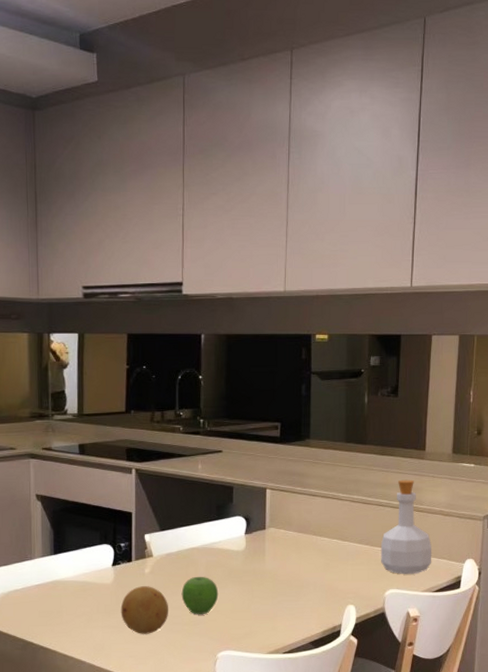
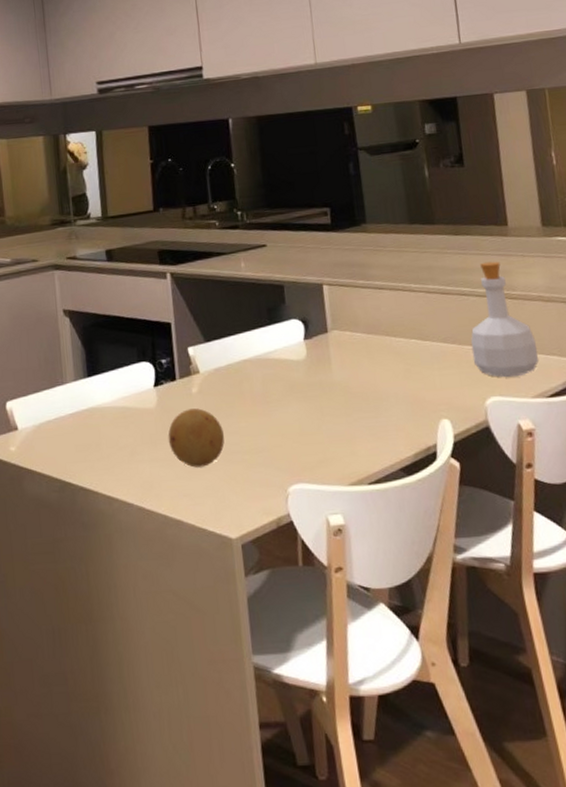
fruit: present [181,576,219,614] -> none [237,393,282,440]

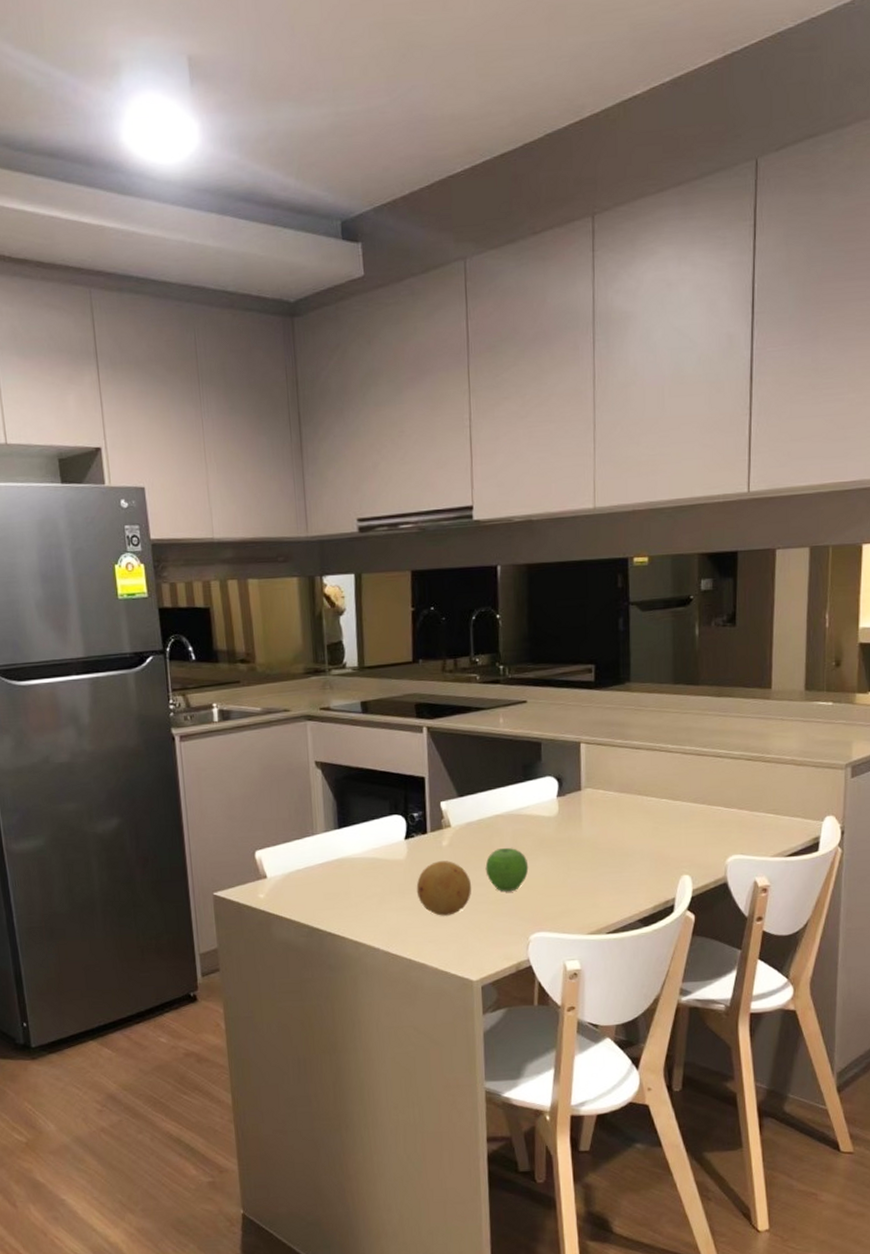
fruit: none [237,393,282,440] -> present [485,847,529,891]
bottle: present [470,261,539,378] -> none [719,724,783,837]

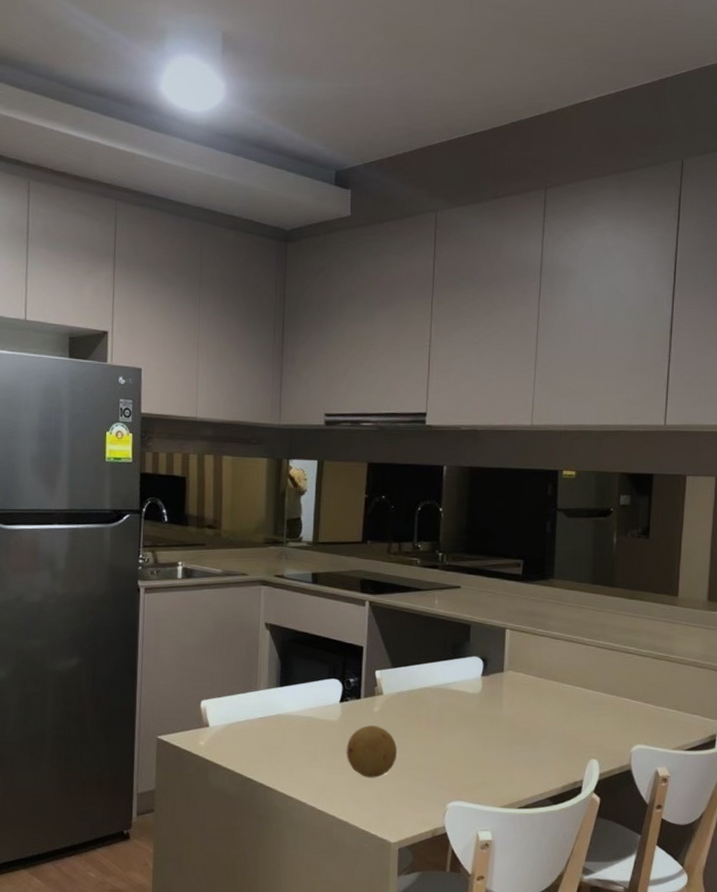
fruit: present [485,847,529,891] -> none [411,718,451,760]

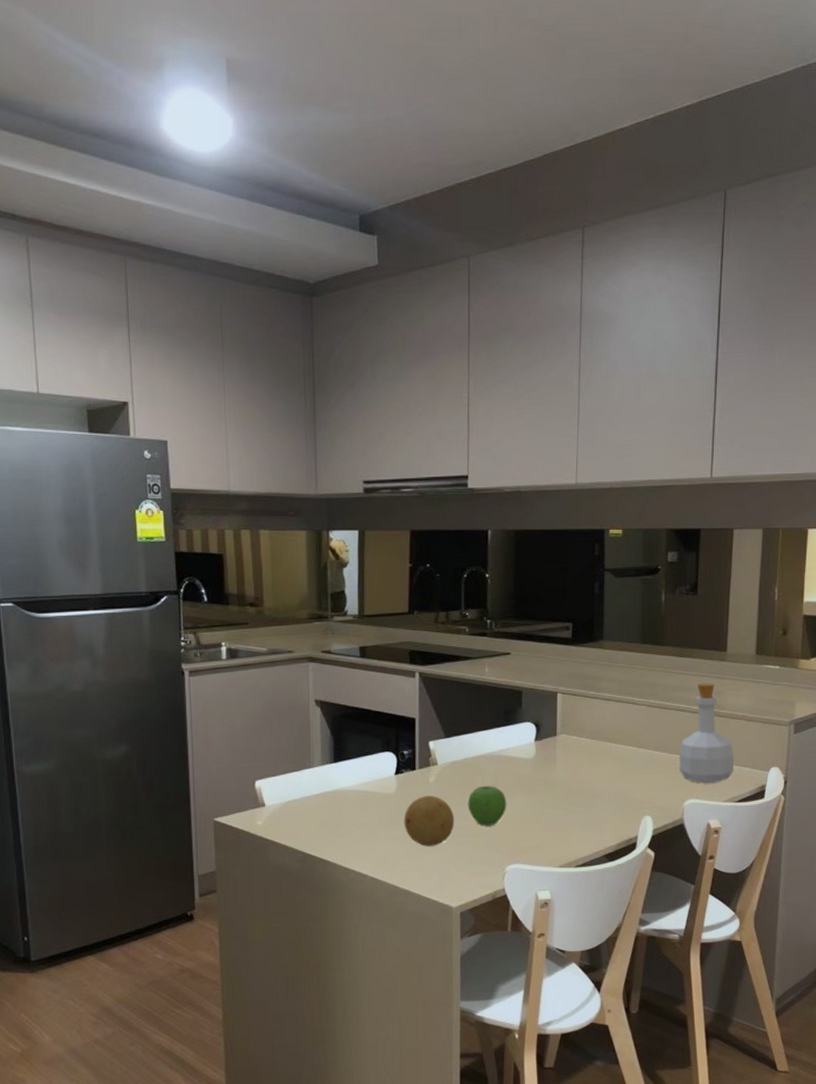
fruit: none [411,718,451,760] -> present [468,785,507,825]
bottle: none [627,626,685,730] -> present [679,682,735,784]

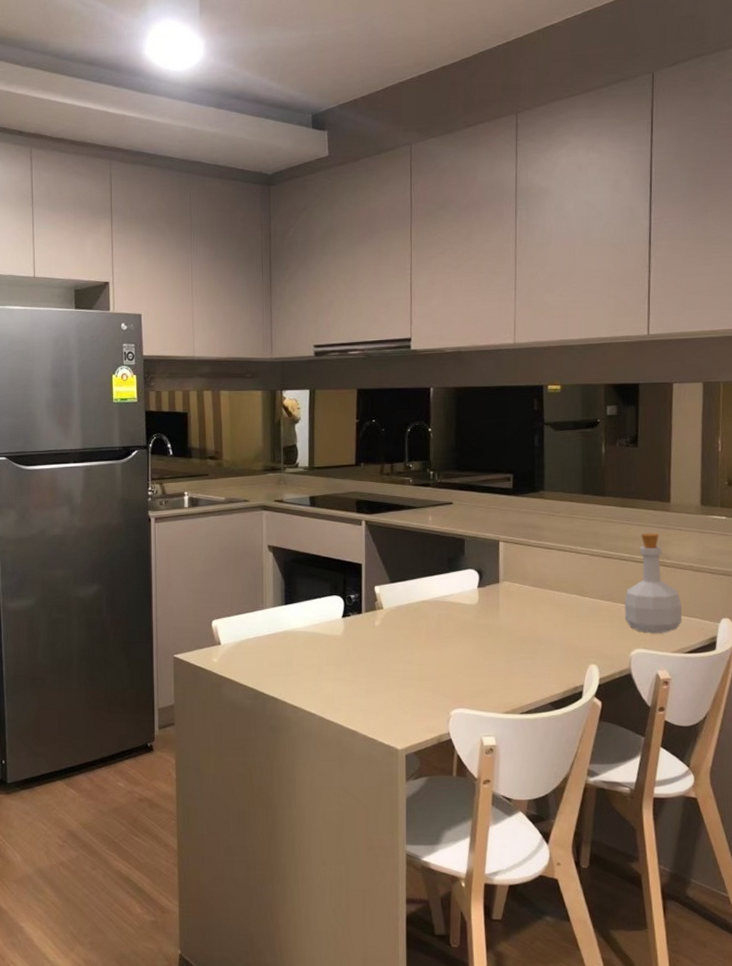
fruit: present [404,796,455,847] -> none [350,639,400,688]
fruit: present [468,785,507,825] -> none [412,630,451,669]

